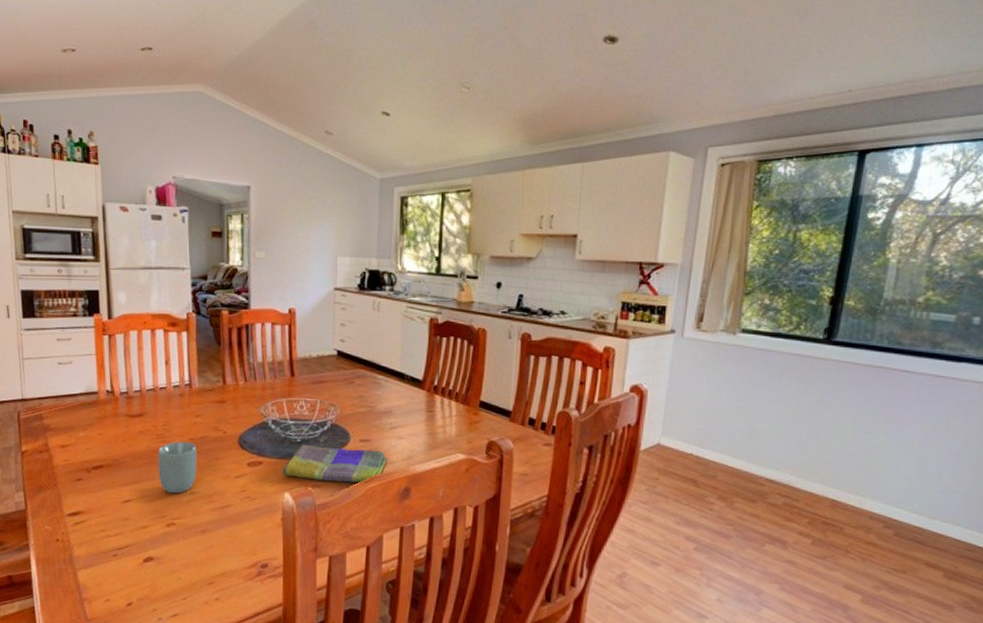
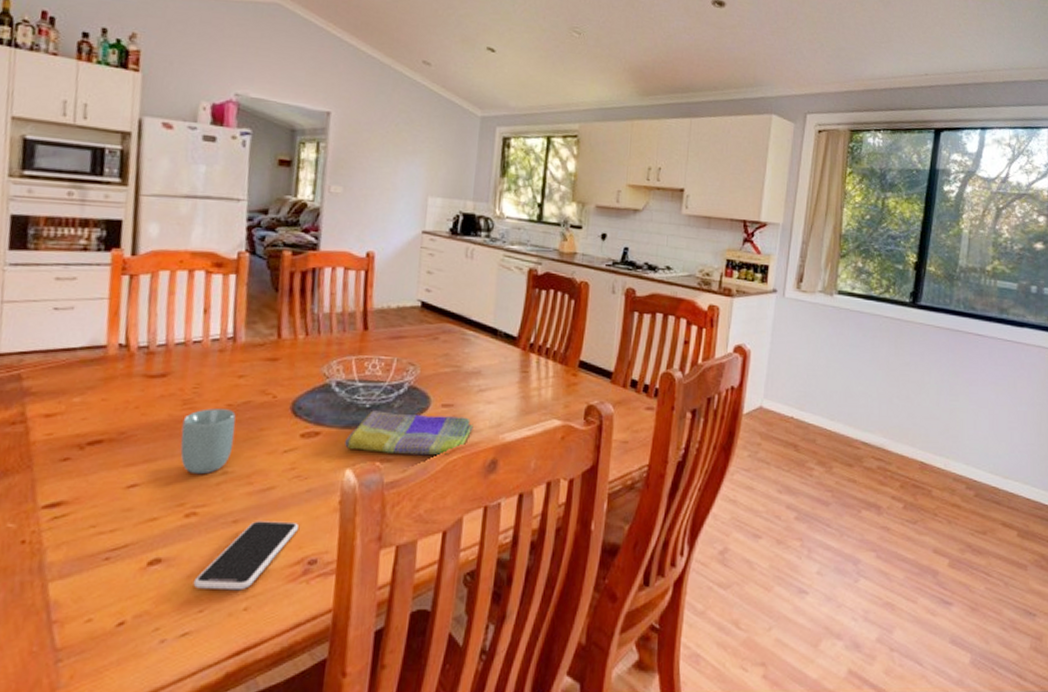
smartphone: none [177,531,251,585] -> present [193,521,298,591]

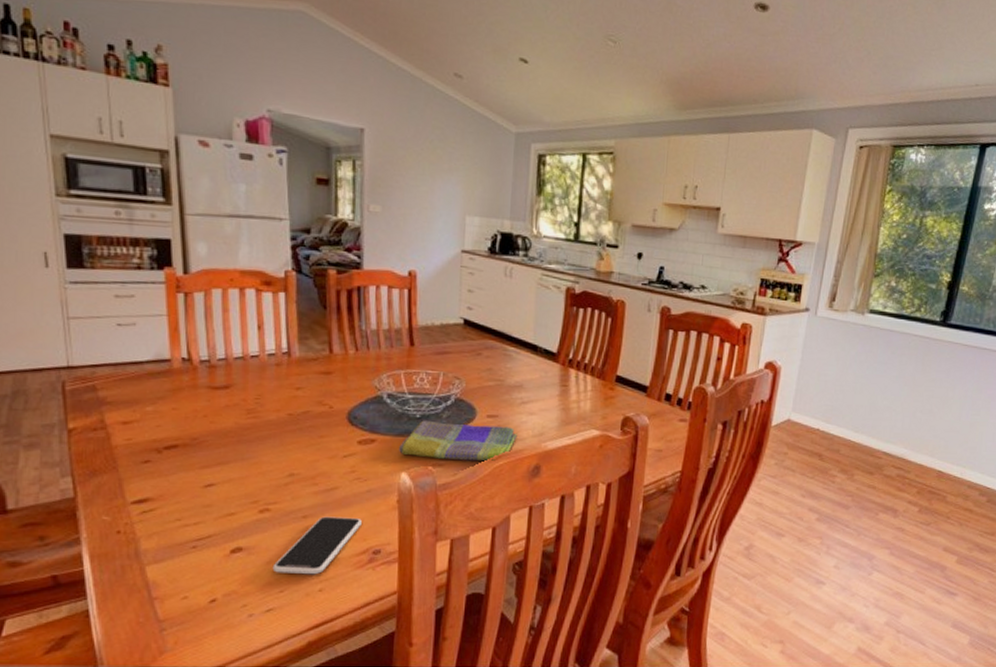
cup: present [180,408,236,475] -> none [248,417,298,476]

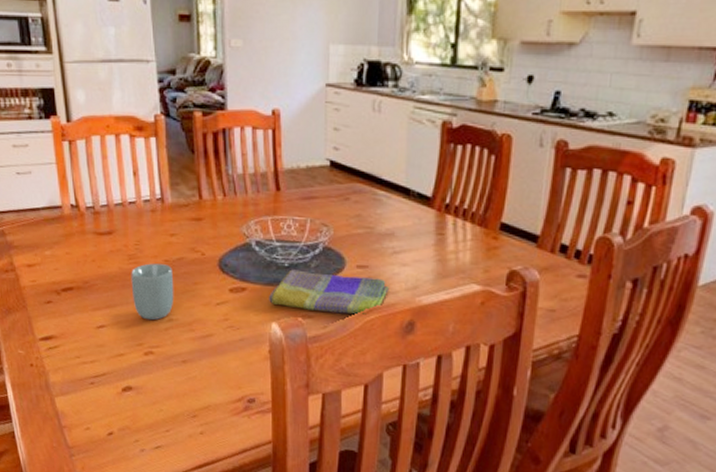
cup: none [248,417,298,476] -> present [131,263,174,321]
smartphone: present [272,516,362,575] -> none [158,362,236,418]

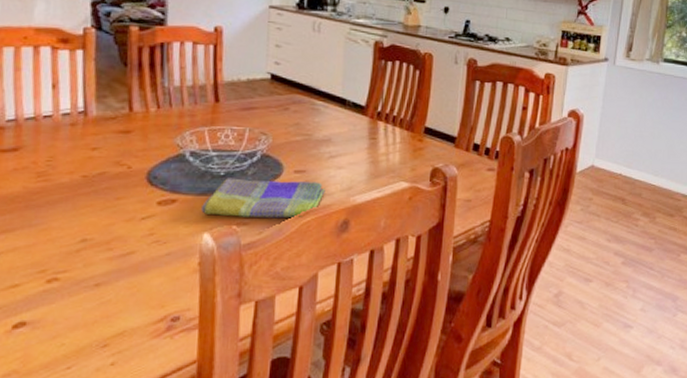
cup: present [131,263,174,321] -> none [37,180,92,243]

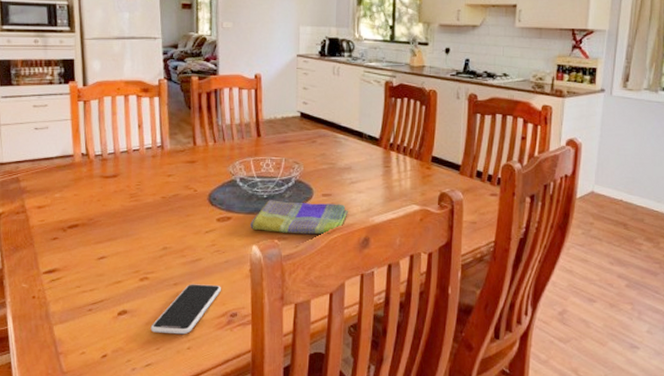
smartphone: none [59,283,160,348] -> present [150,284,221,335]

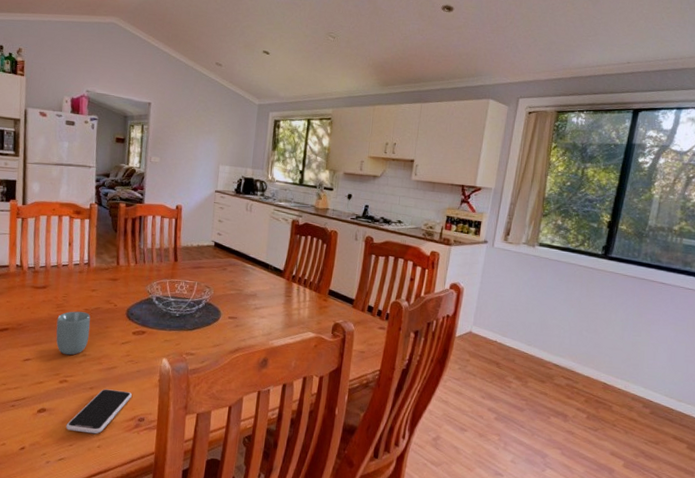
cup: none [131,200,169,250] -> present [56,311,91,356]
dish towel: present [250,200,348,235] -> none [162,318,251,353]

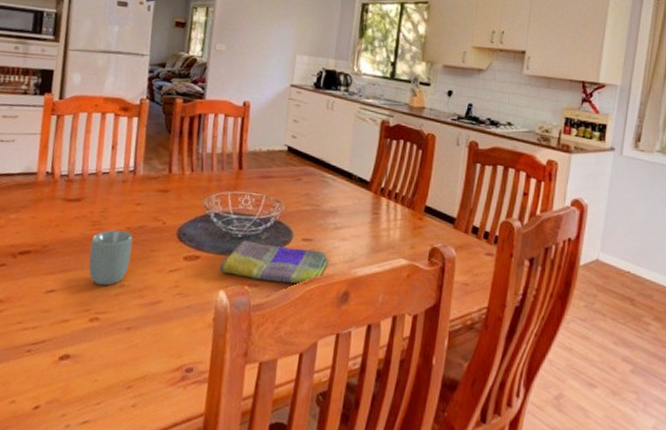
smartphone: present [65,389,132,434] -> none [93,329,179,389]
dish towel: none [162,318,251,353] -> present [219,240,329,284]

